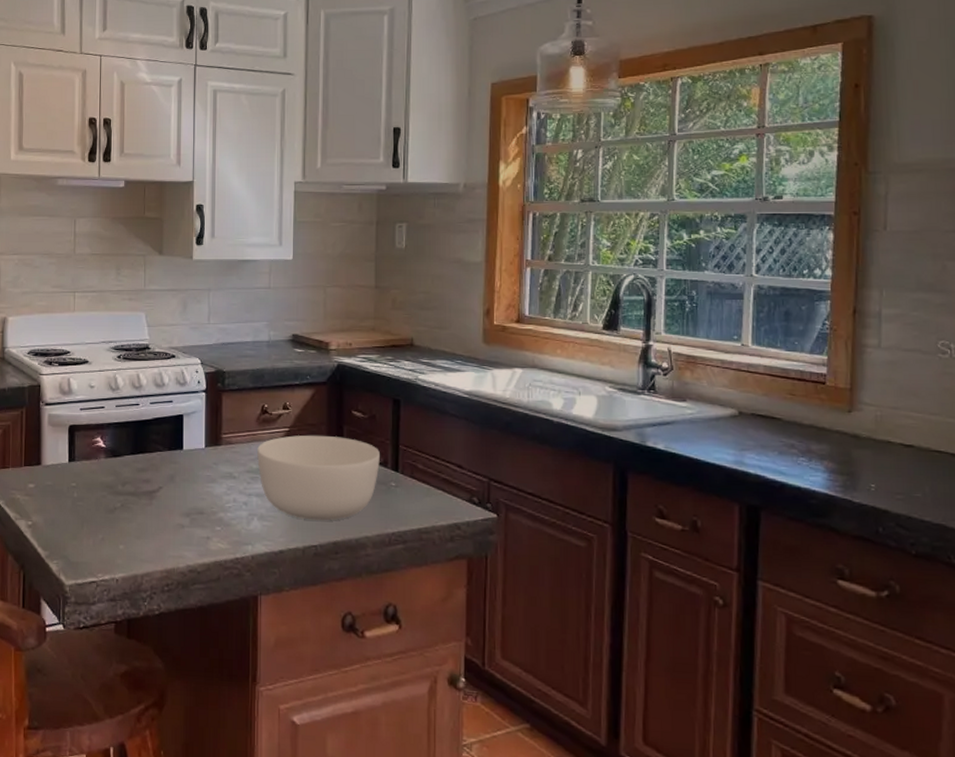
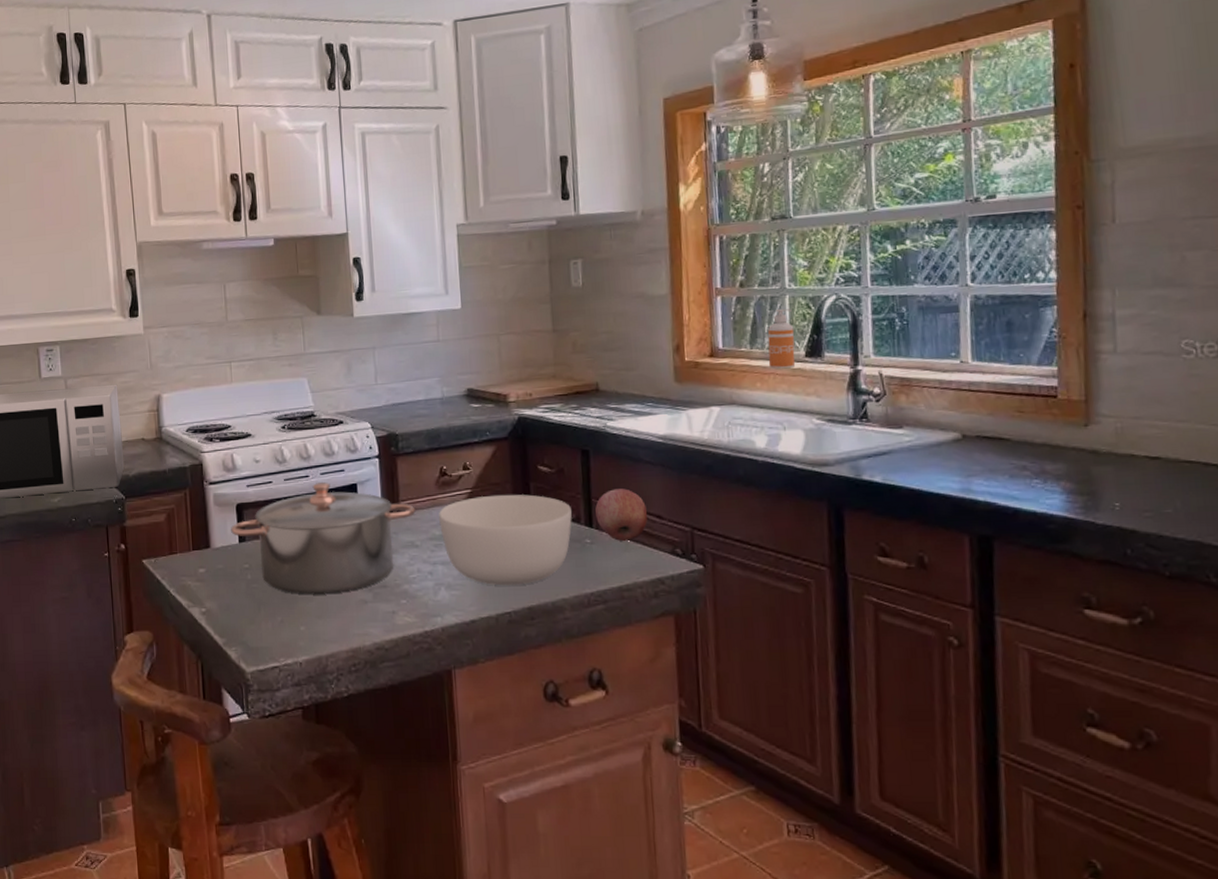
cooking pot: none [62,411,236,517] -> present [231,482,416,595]
fruit: none [402,438,450,488] -> present [595,488,648,542]
soap dispenser: none [569,283,595,339] -> present [767,308,796,369]

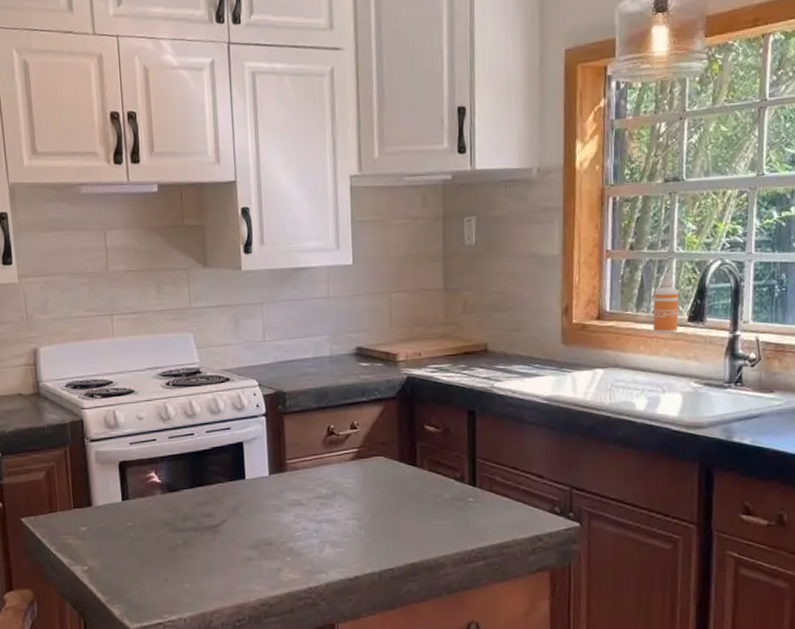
cooking pot: present [231,482,416,595] -> none [113,440,302,553]
bowl: present [438,494,572,586] -> none [324,453,456,543]
fruit: present [595,488,648,542] -> none [479,449,530,501]

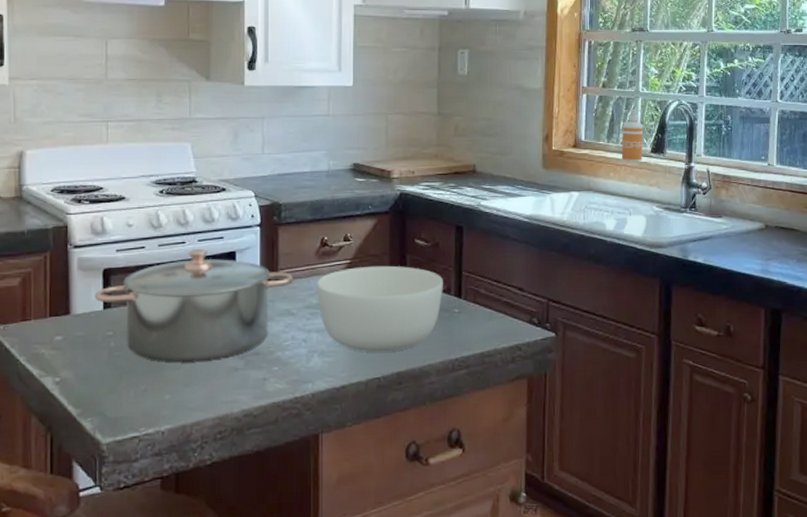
cooking pot: none [113,440,302,553] -> present [95,249,294,363]
bowl: none [324,453,456,543] -> present [316,265,443,353]

